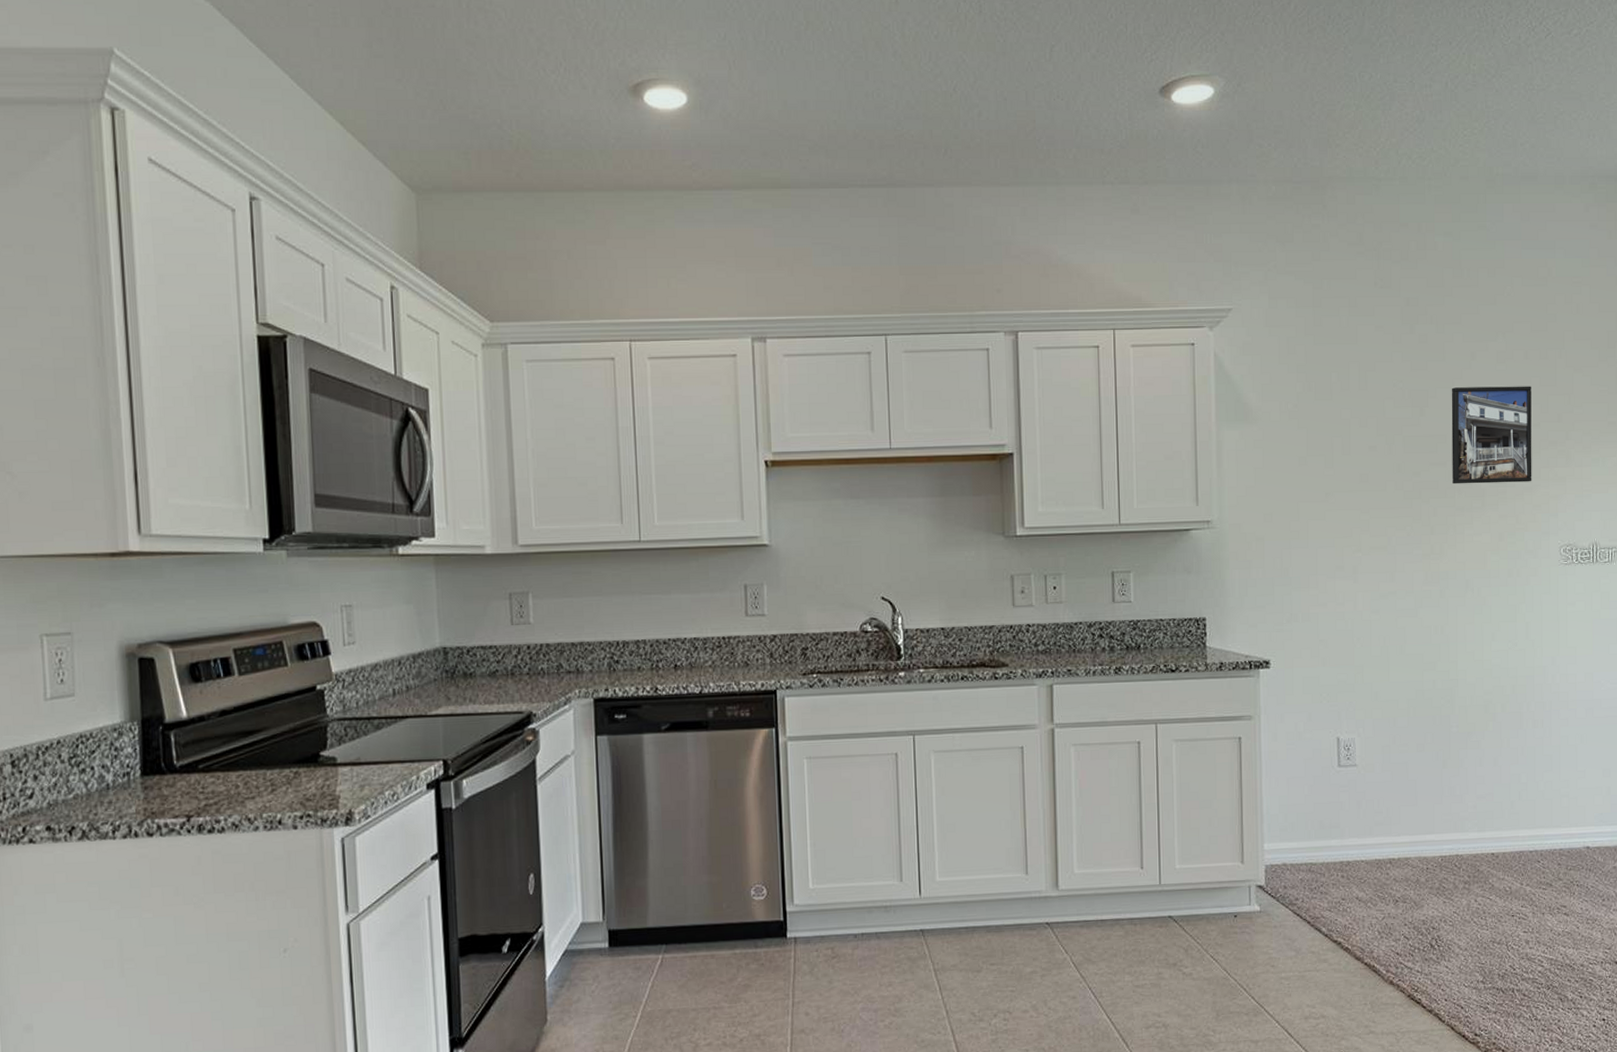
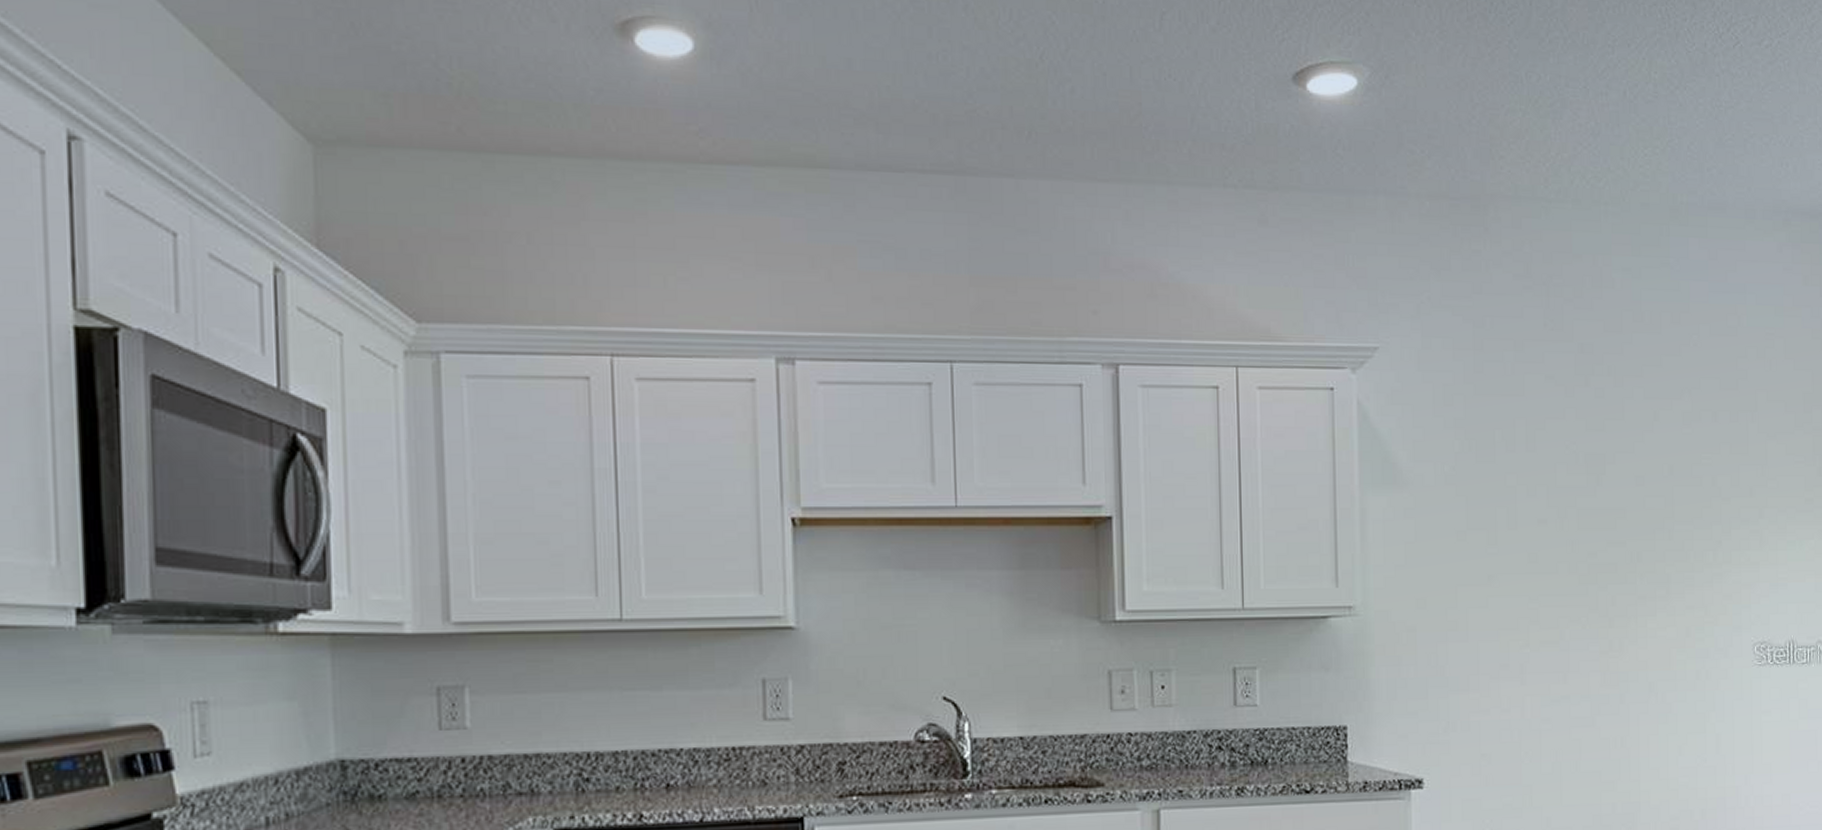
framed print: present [1451,386,1532,484] -> none [1631,452,1722,568]

